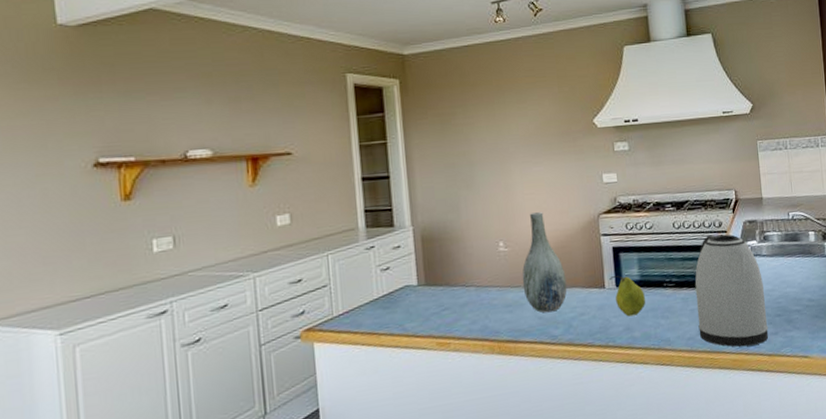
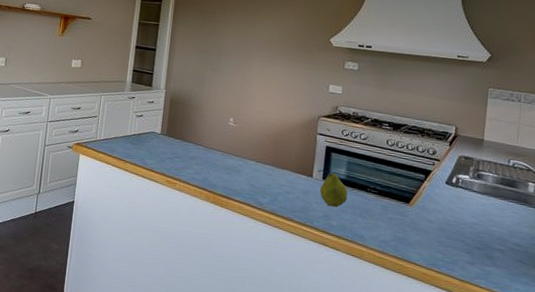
vase: present [522,212,567,313] -> none [242,102,281,184]
kettle: present [695,234,769,347] -> none [393,159,469,268]

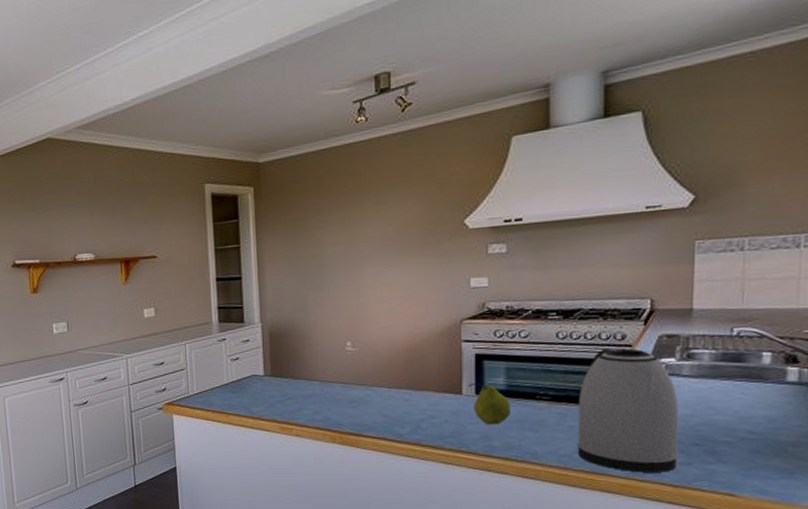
kettle: none [393,159,469,268] -> present [577,348,678,473]

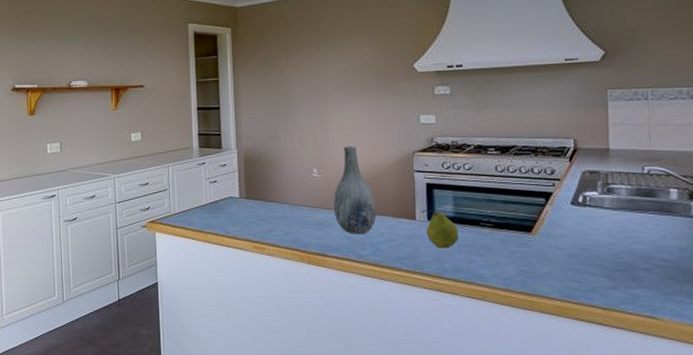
vase: none [368,315,418,412] -> present [333,146,377,235]
kettle: present [577,348,678,473] -> none [517,181,605,296]

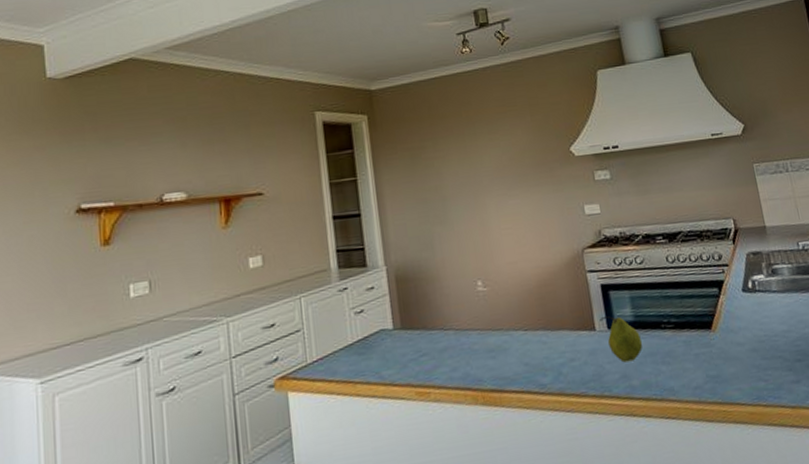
vase: present [333,146,377,235] -> none [503,248,554,359]

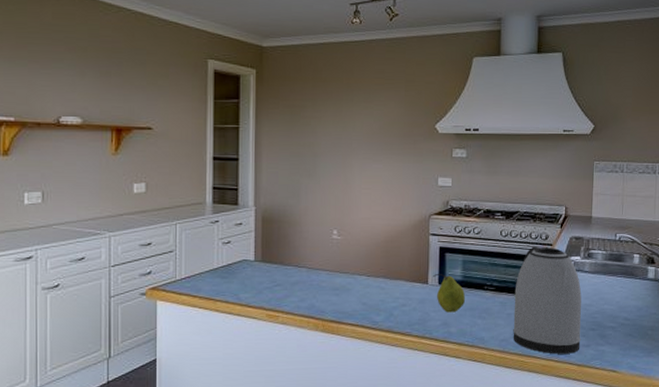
kettle: none [696,268,790,398] -> present [513,246,582,354]

